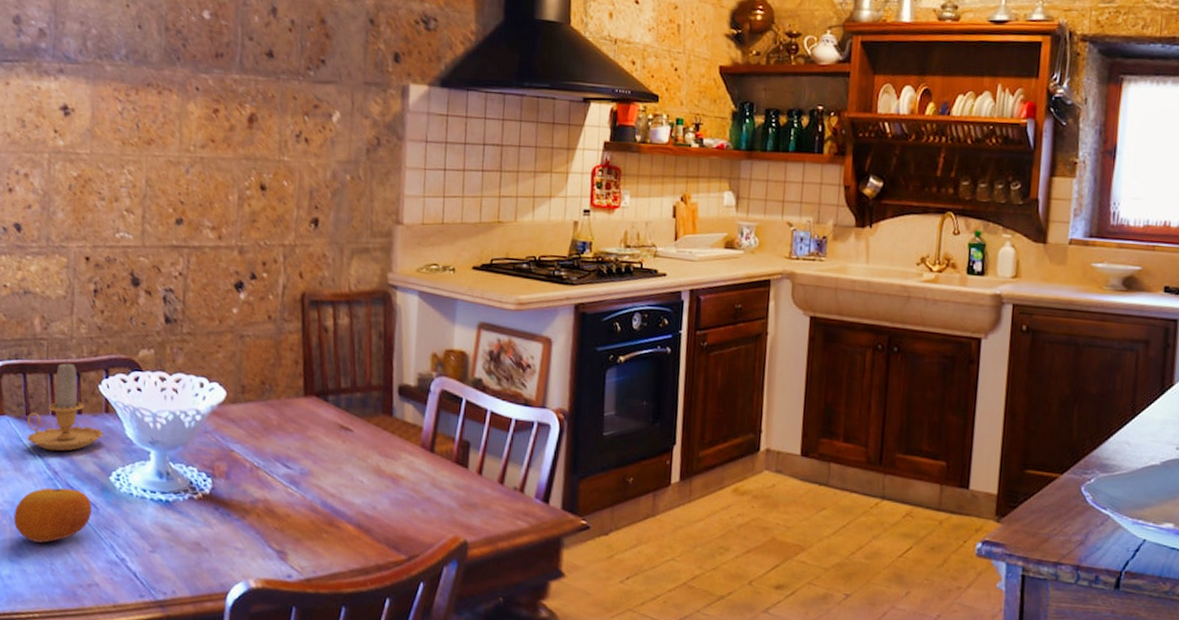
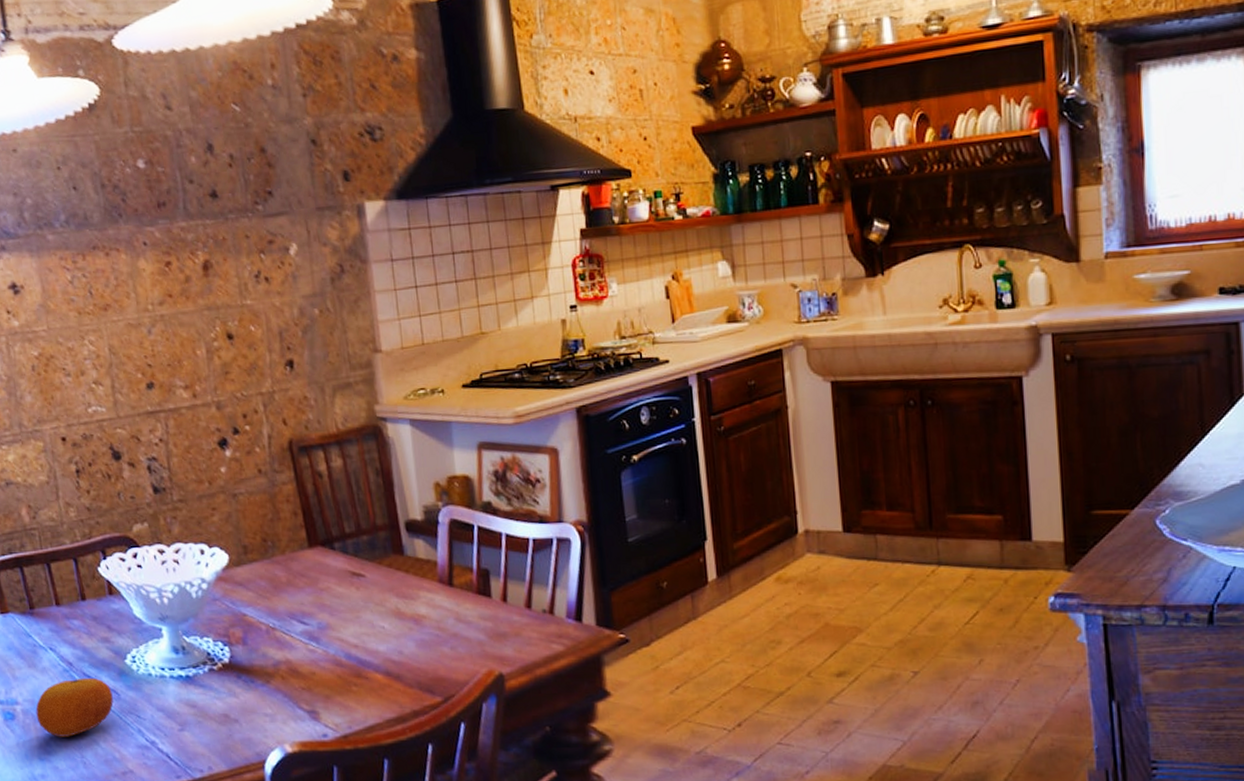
candle: present [27,359,103,452] -> none [32,546,111,642]

